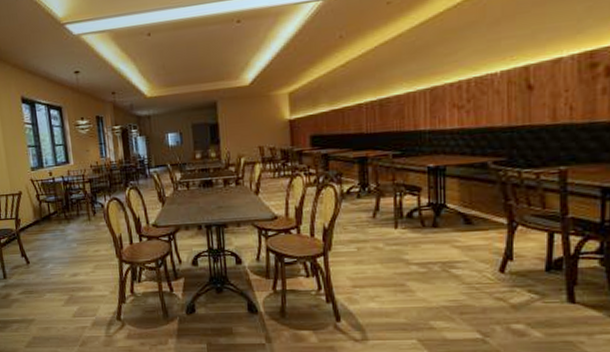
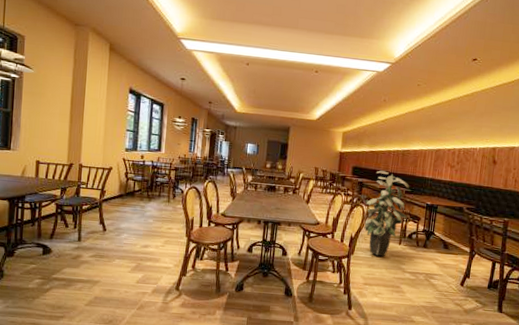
indoor plant: none [332,132,402,249] -> present [362,170,410,257]

